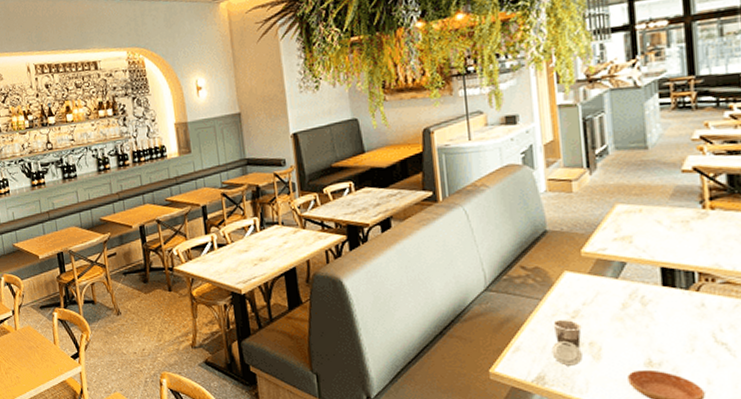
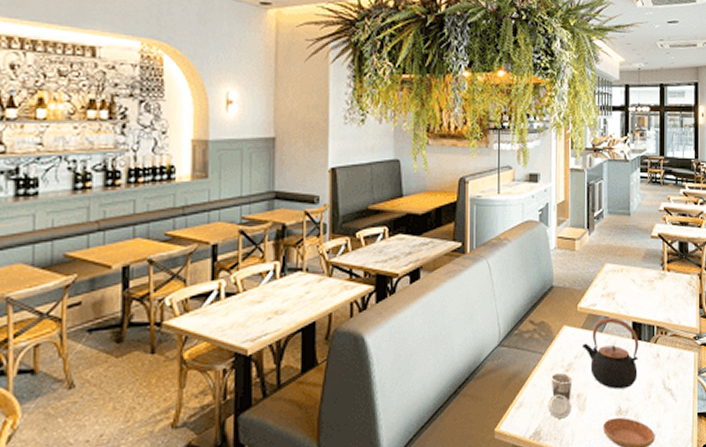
teapot: none [590,262,673,340] -> present [581,317,639,389]

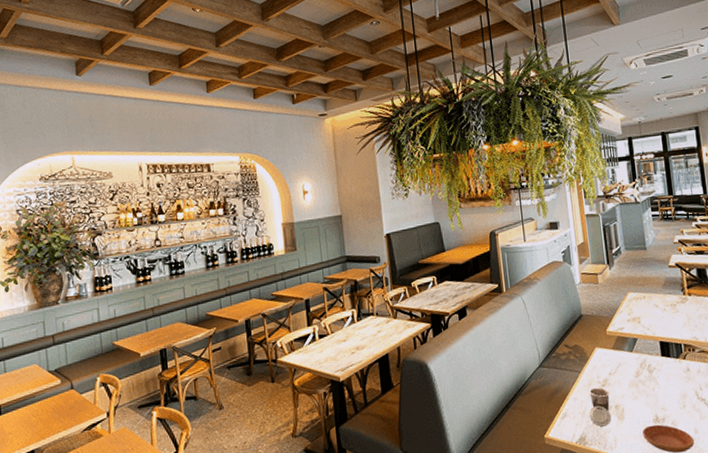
teapot: present [581,317,639,389] -> none [614,338,670,400]

